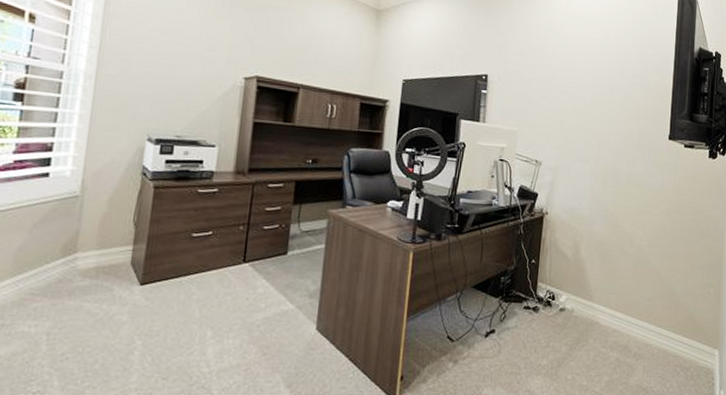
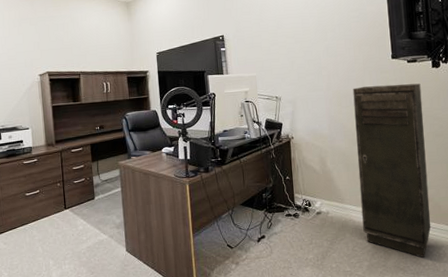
storage cabinet: none [609,165,694,379] -> present [352,83,431,258]

